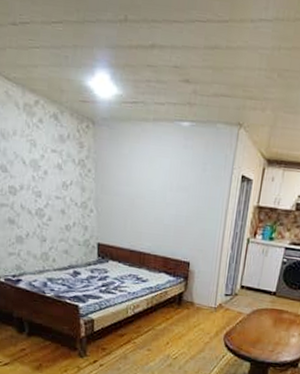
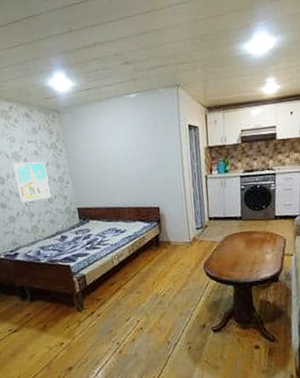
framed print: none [29,173,70,224] -> present [12,162,52,202]

